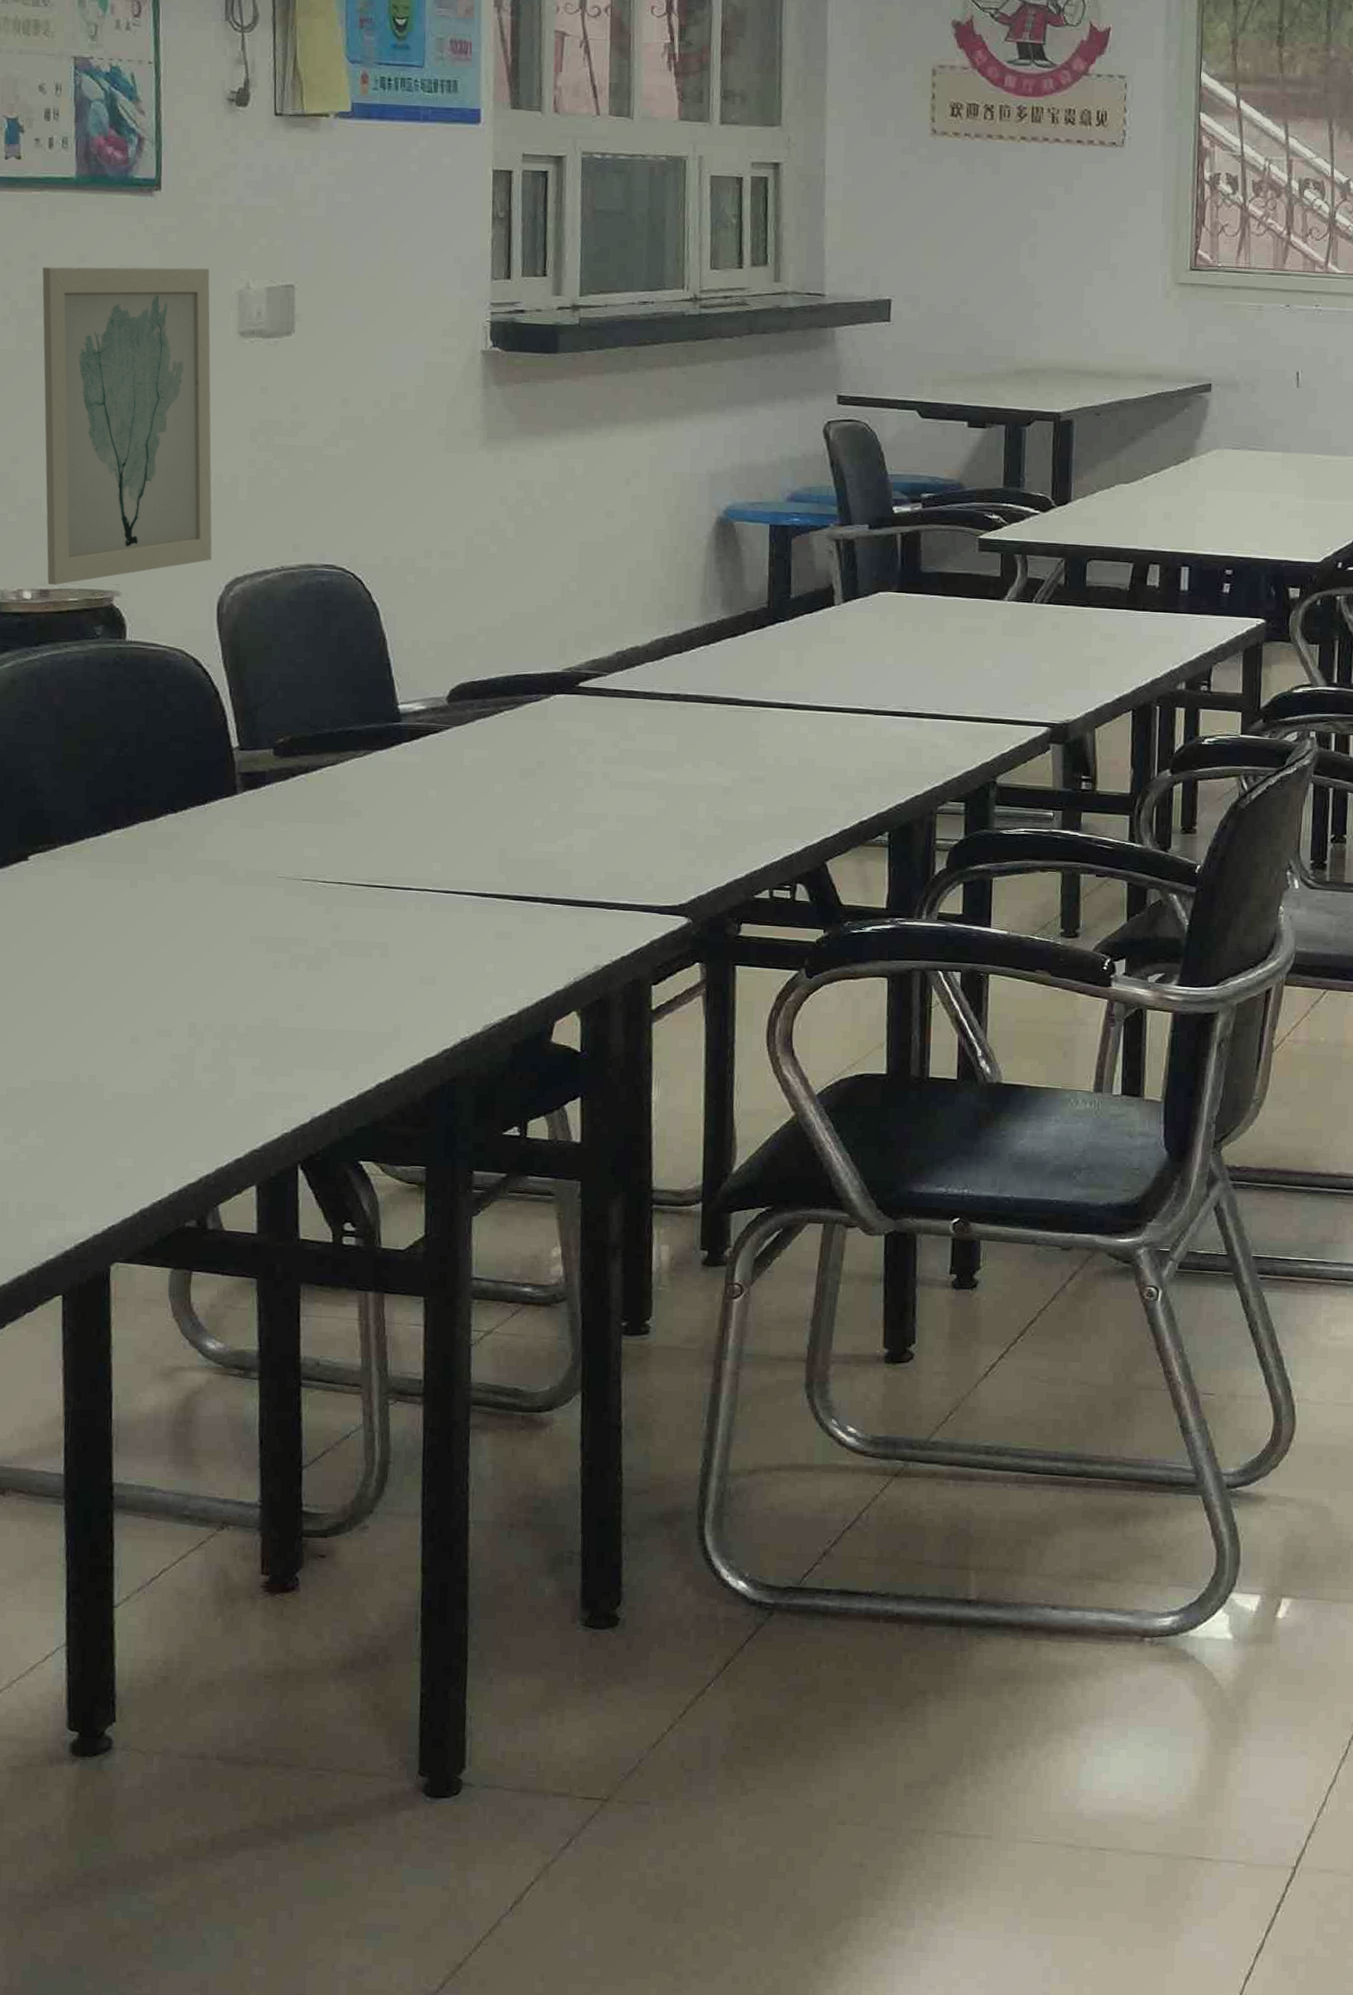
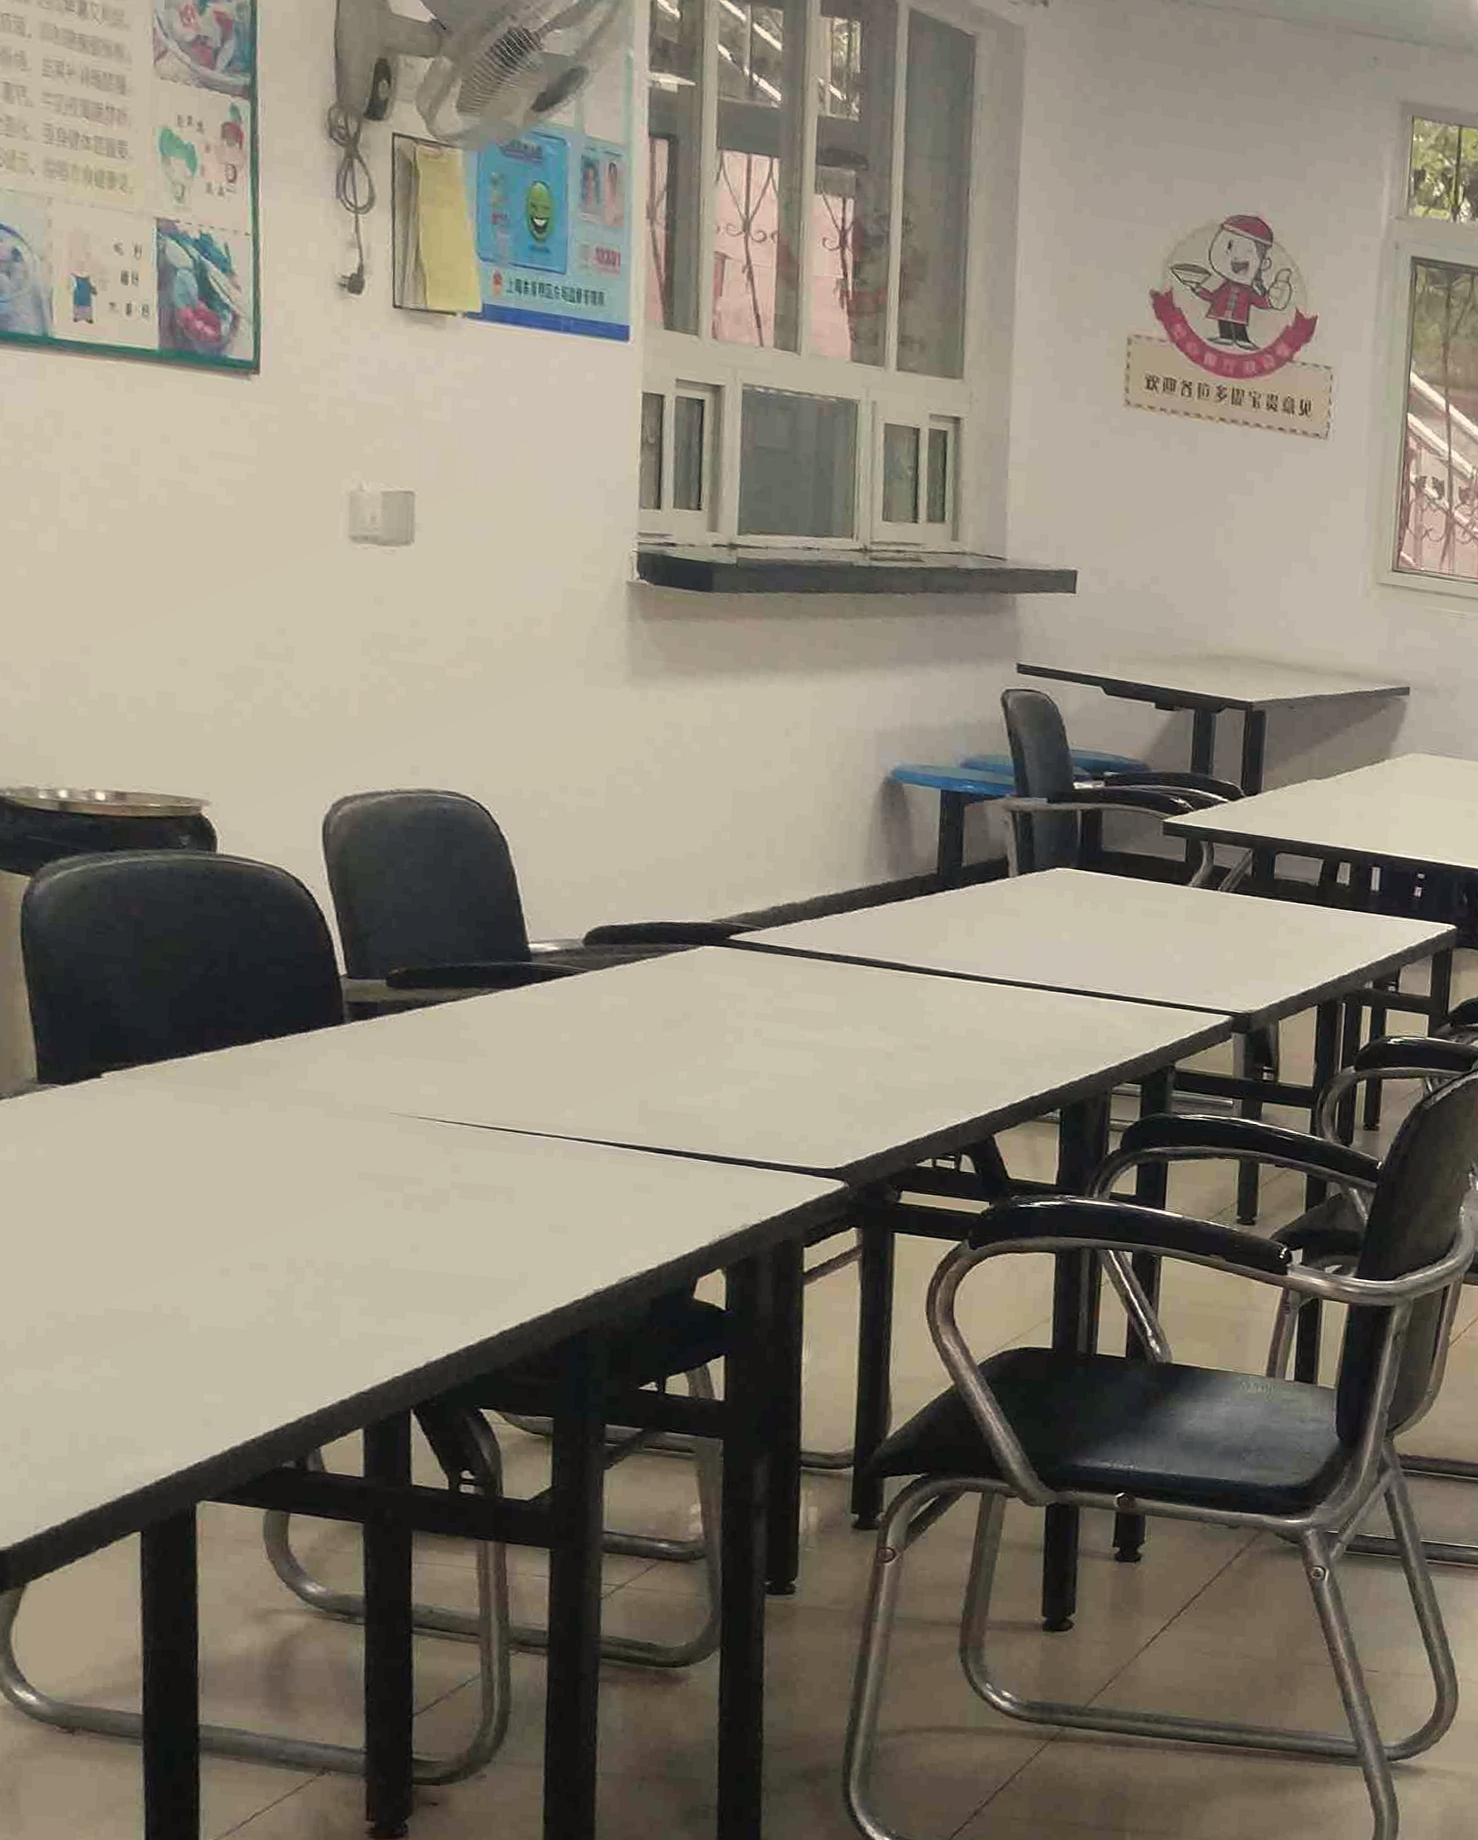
wall art: present [42,267,212,586] -> none [118,443,317,789]

